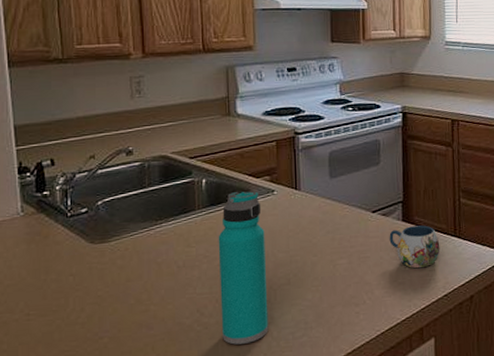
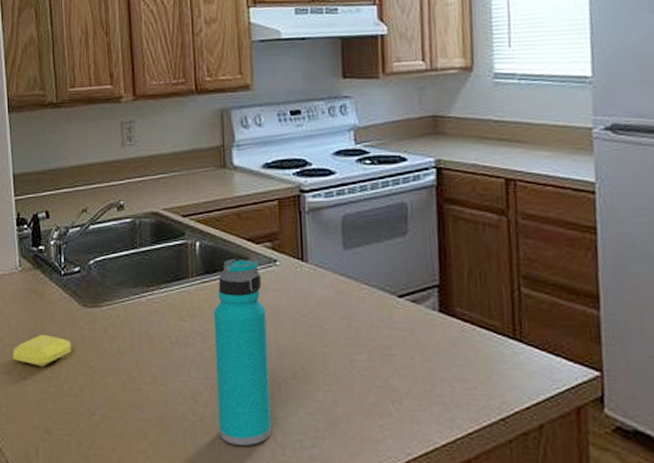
soap bar: none [14,272,78,303] -> present [12,334,71,367]
mug: present [389,225,440,268] -> none [421,320,493,378]

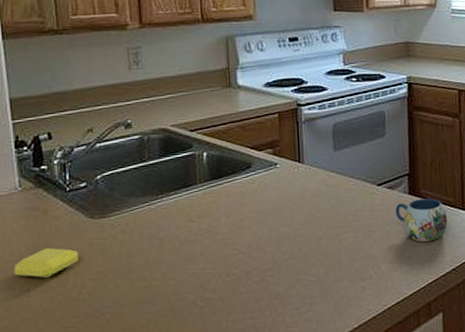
water bottle: present [213,258,272,446] -> none [220,164,273,321]
mug: none [421,320,493,378] -> present [395,198,448,242]

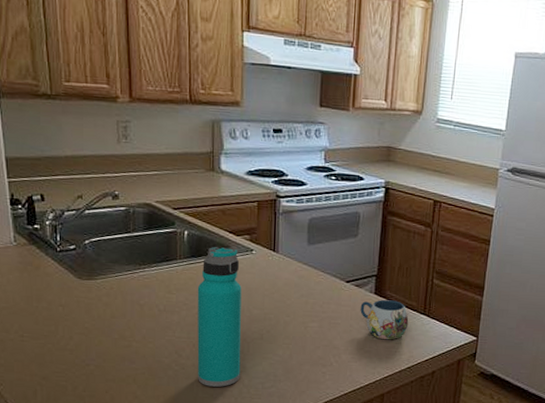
soap bar: present [13,247,79,279] -> none [9,300,67,327]
water bottle: none [220,164,273,321] -> present [197,246,242,387]

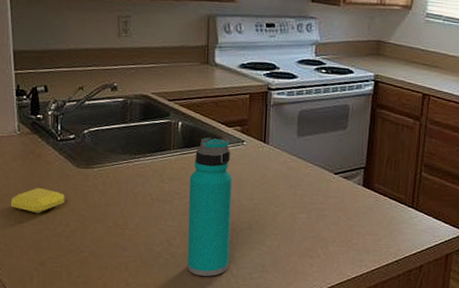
soap bar: none [9,300,67,327] -> present [10,187,65,214]
mug: present [360,300,409,340] -> none [348,192,397,233]

